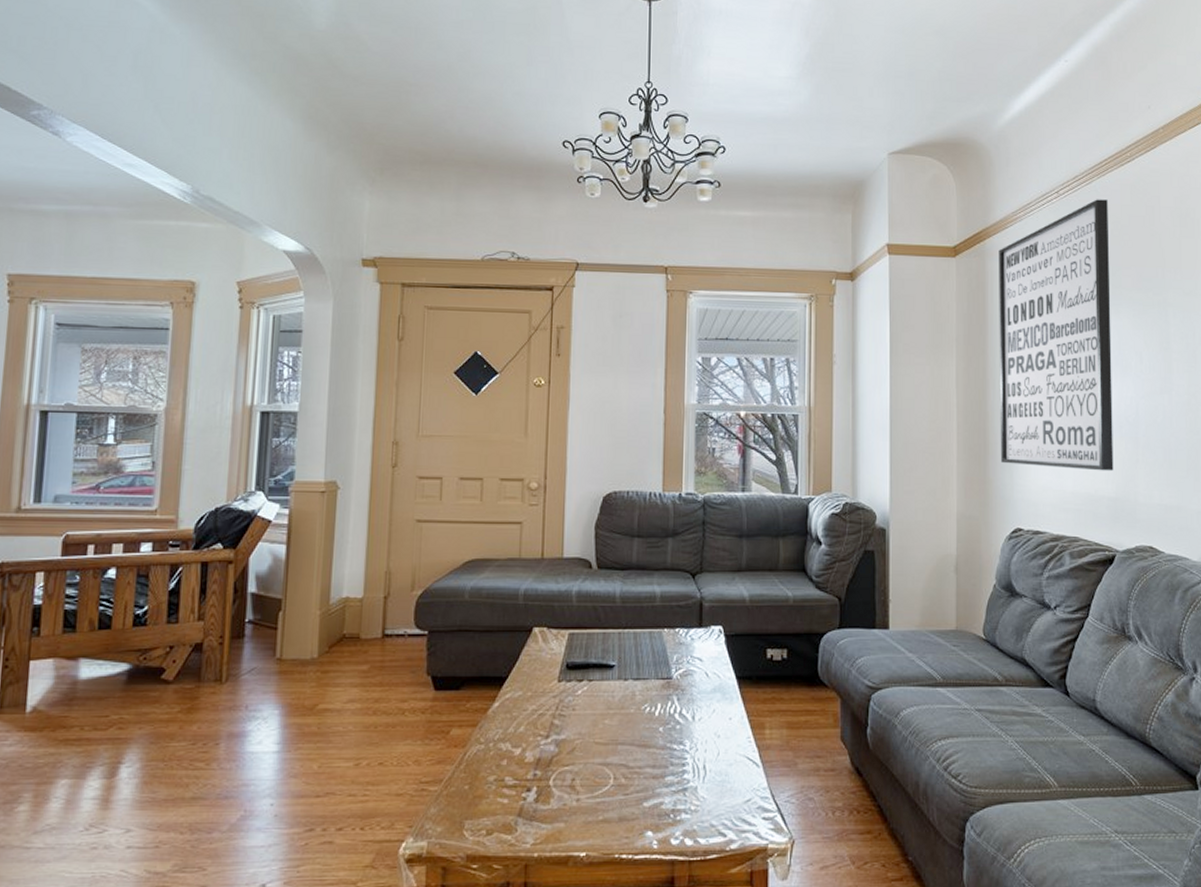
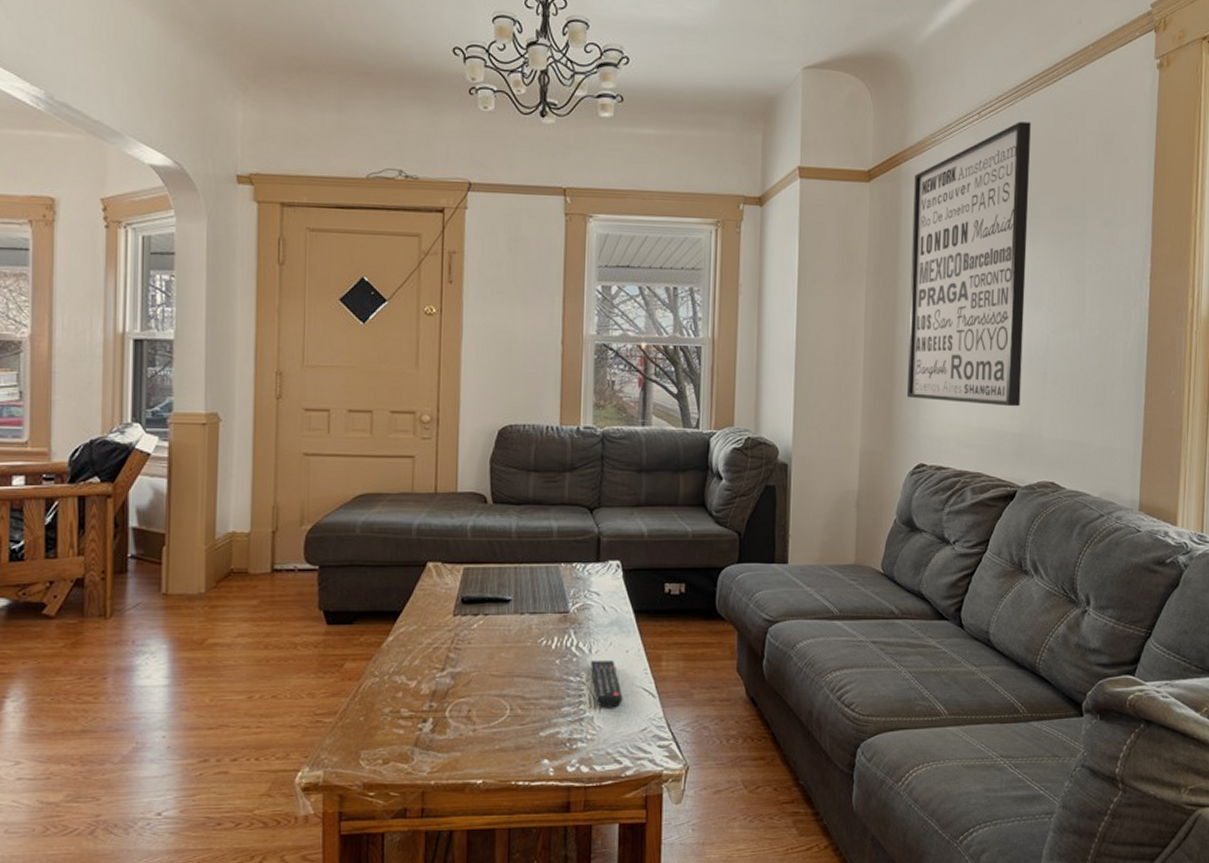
remote control: none [694,727,727,778] -> present [591,659,623,708]

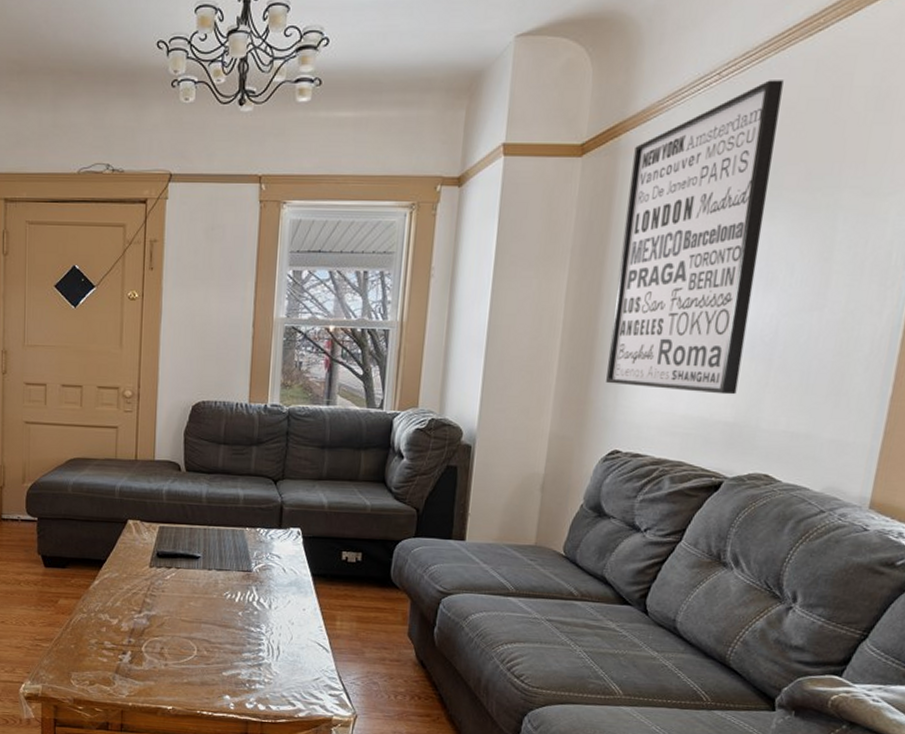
remote control: present [591,659,623,708] -> none [270,614,299,658]

